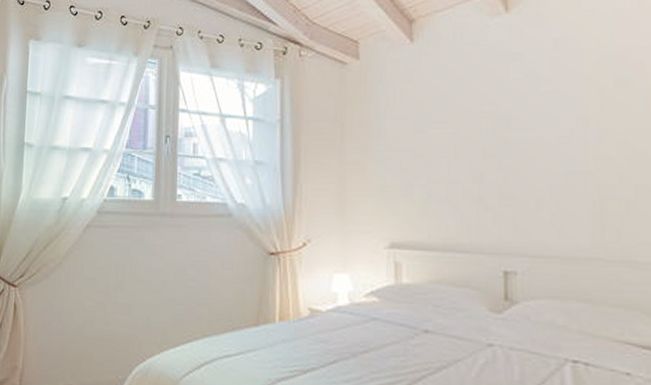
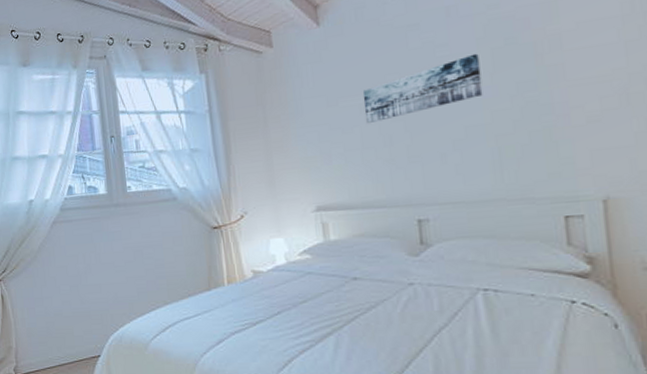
wall art: none [454,93,588,157] -> present [362,53,483,124]

